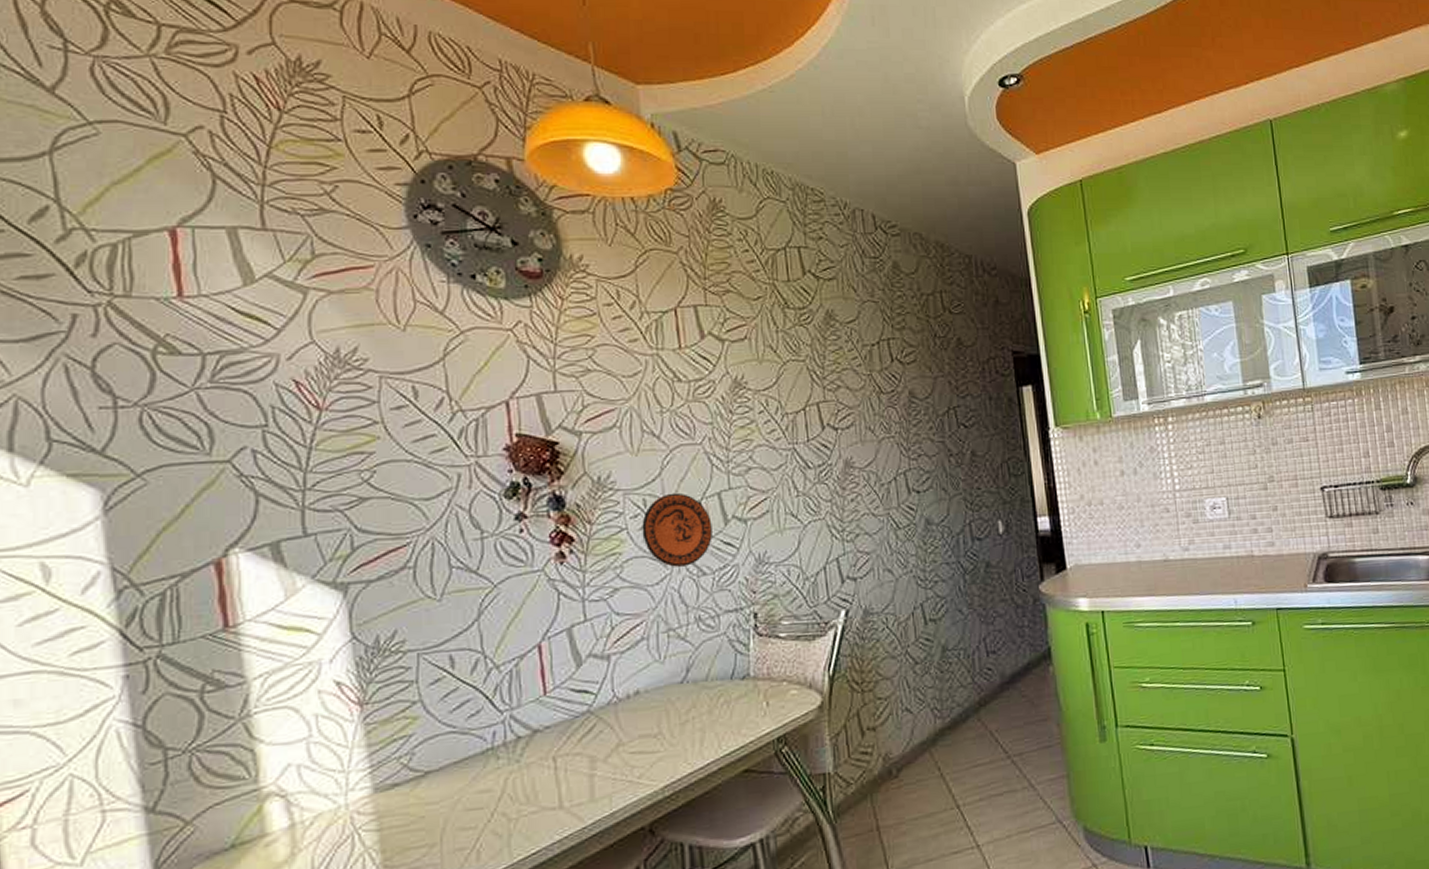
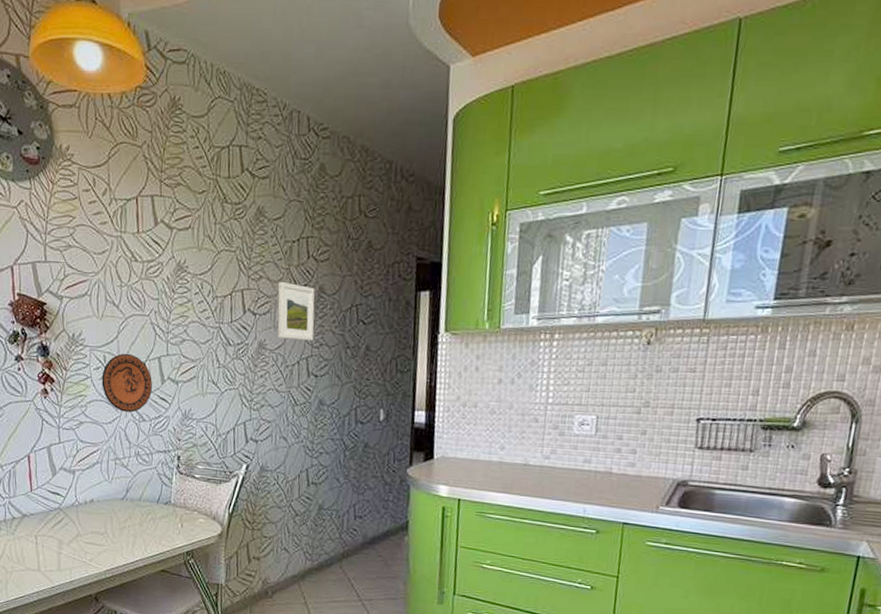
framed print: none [859,389,910,454] -> present [277,281,315,341]

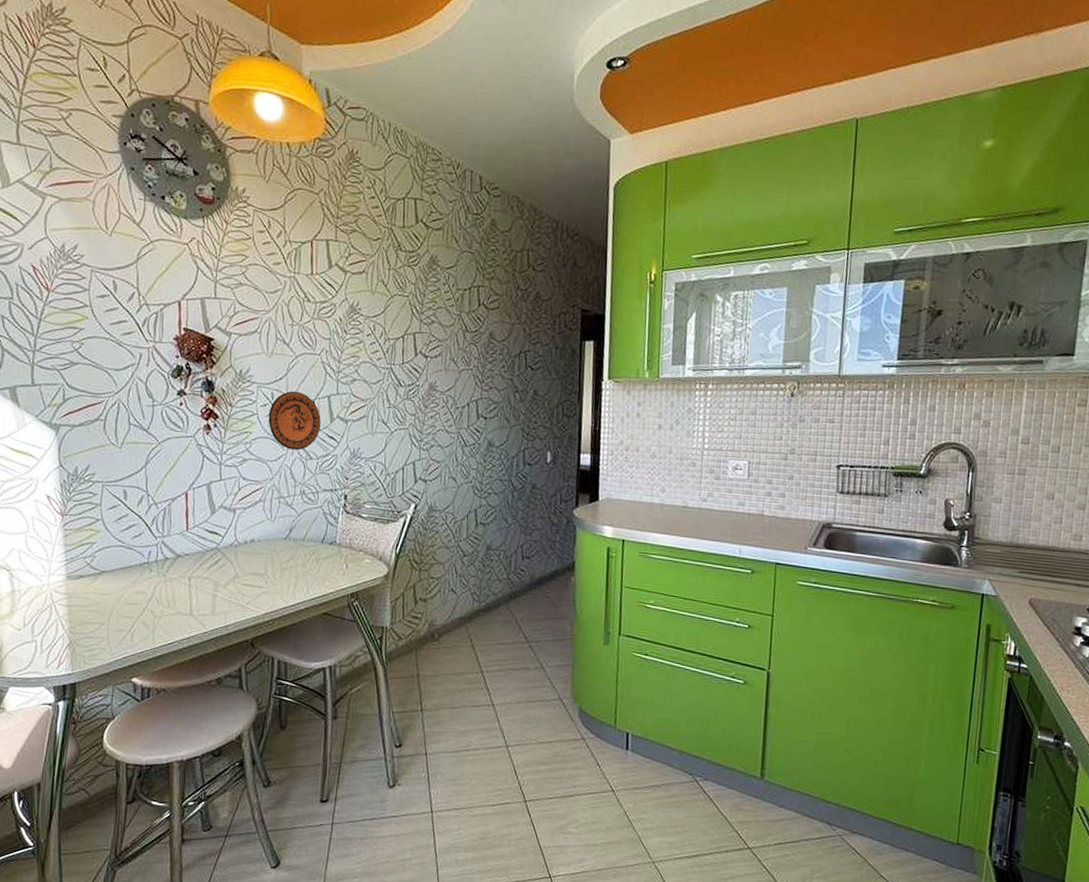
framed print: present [277,281,315,341] -> none [448,326,485,385]

